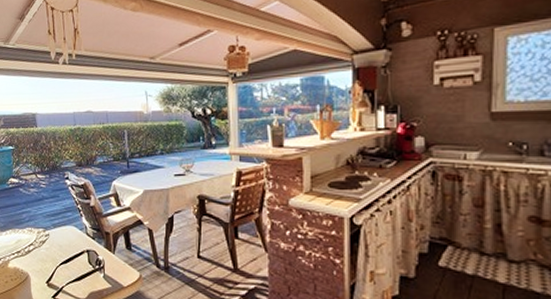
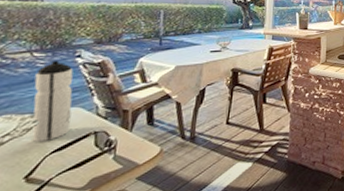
water bottle: none [41,181,70,254] -> present [32,60,74,142]

